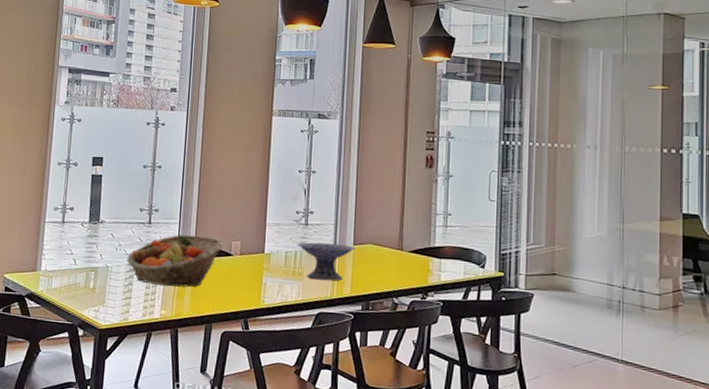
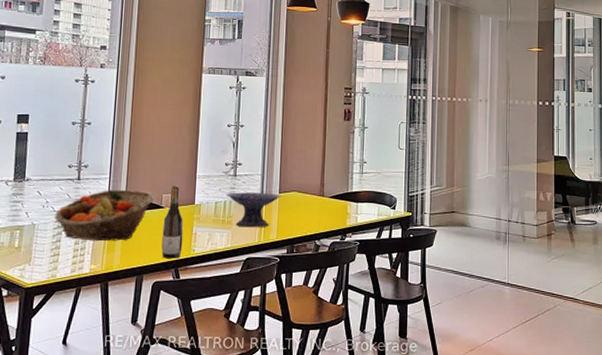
wine bottle: none [230,232,253,309] -> present [161,185,184,259]

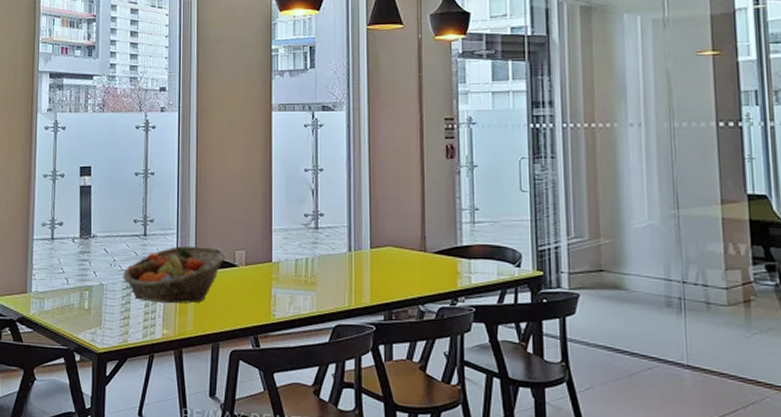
wine bottle: present [161,185,184,259] -> none [238,240,261,324]
decorative bowl: present [226,192,281,228] -> none [307,247,373,289]

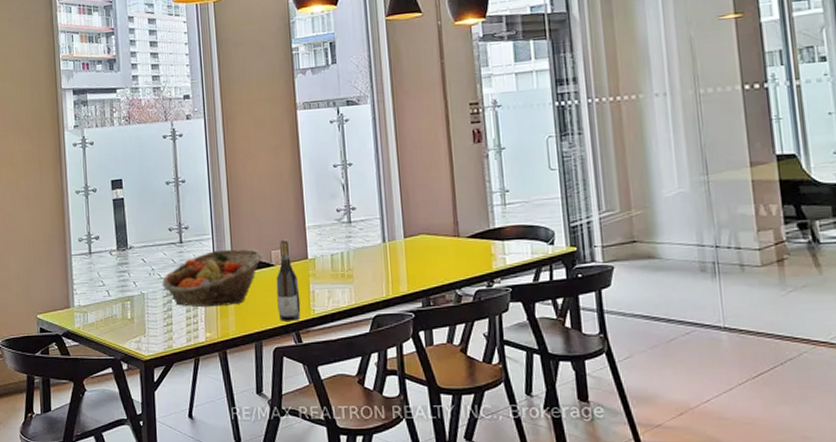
wine bottle: none [238,240,261,324] -> present [276,239,301,321]

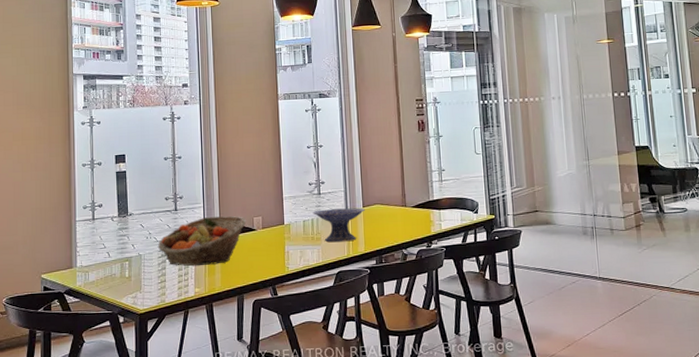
wine bottle: present [276,239,301,321] -> none [257,208,277,277]
decorative bowl: none [342,238,407,281] -> present [312,208,365,242]

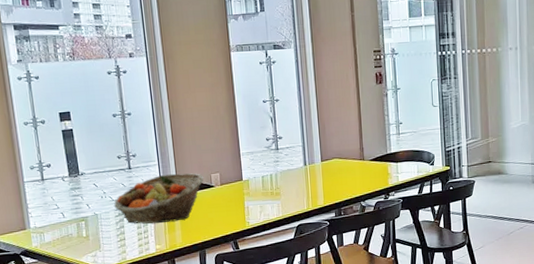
decorative bowl: present [312,208,365,242] -> none [271,162,323,197]

